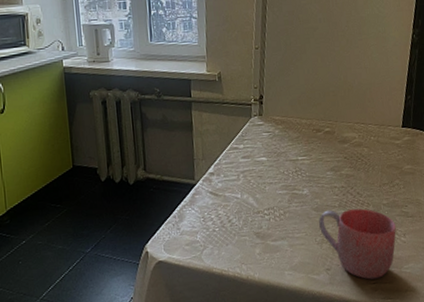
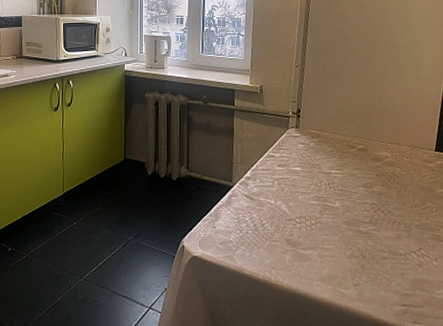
mug: present [319,208,396,280] -> none [349,225,428,301]

